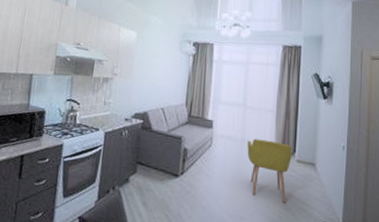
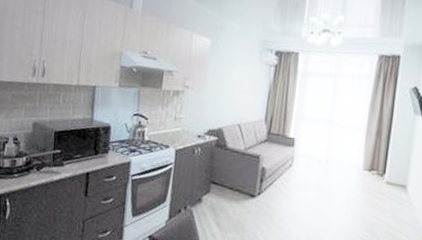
chair: present [247,138,292,203] -> none [331,158,382,226]

